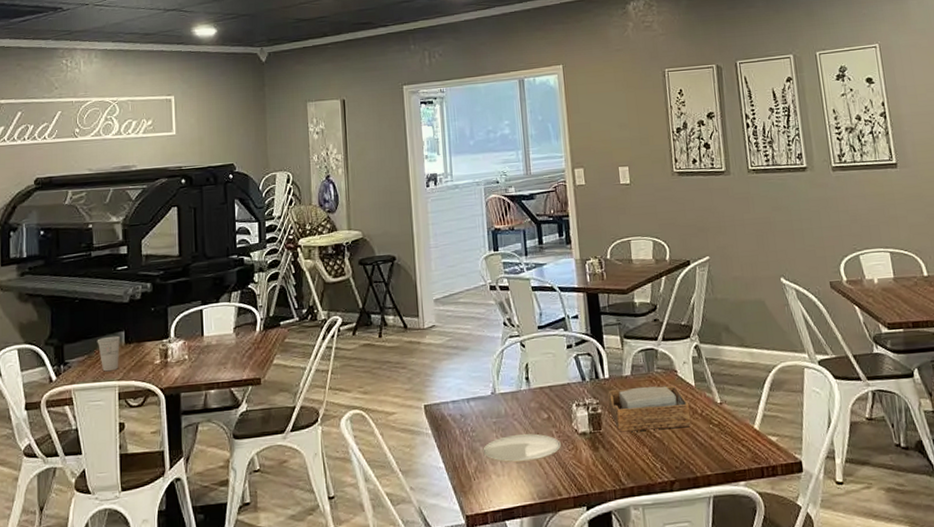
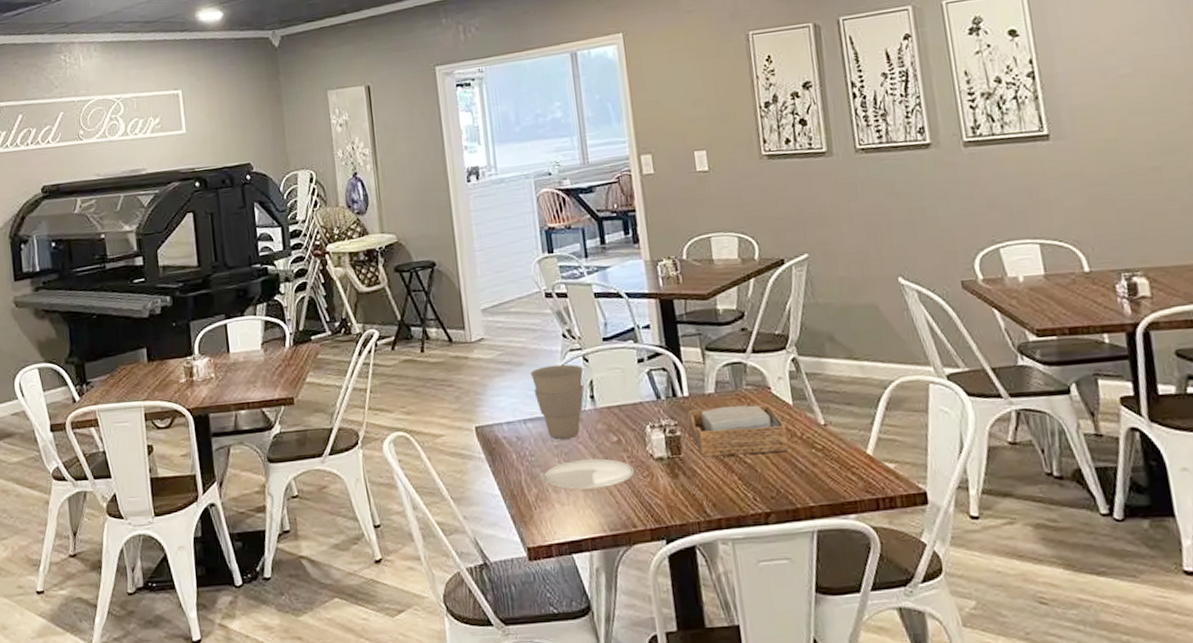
cup: present [97,335,121,372] -> none [118,353,143,392]
cup: none [474,349,521,416] -> present [530,364,585,439]

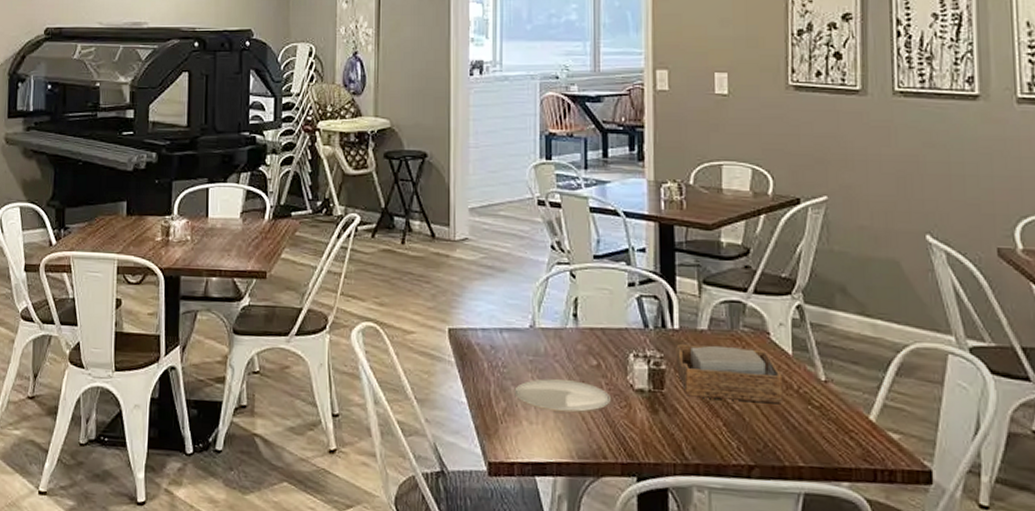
cup: present [530,364,585,439] -> none [512,276,569,355]

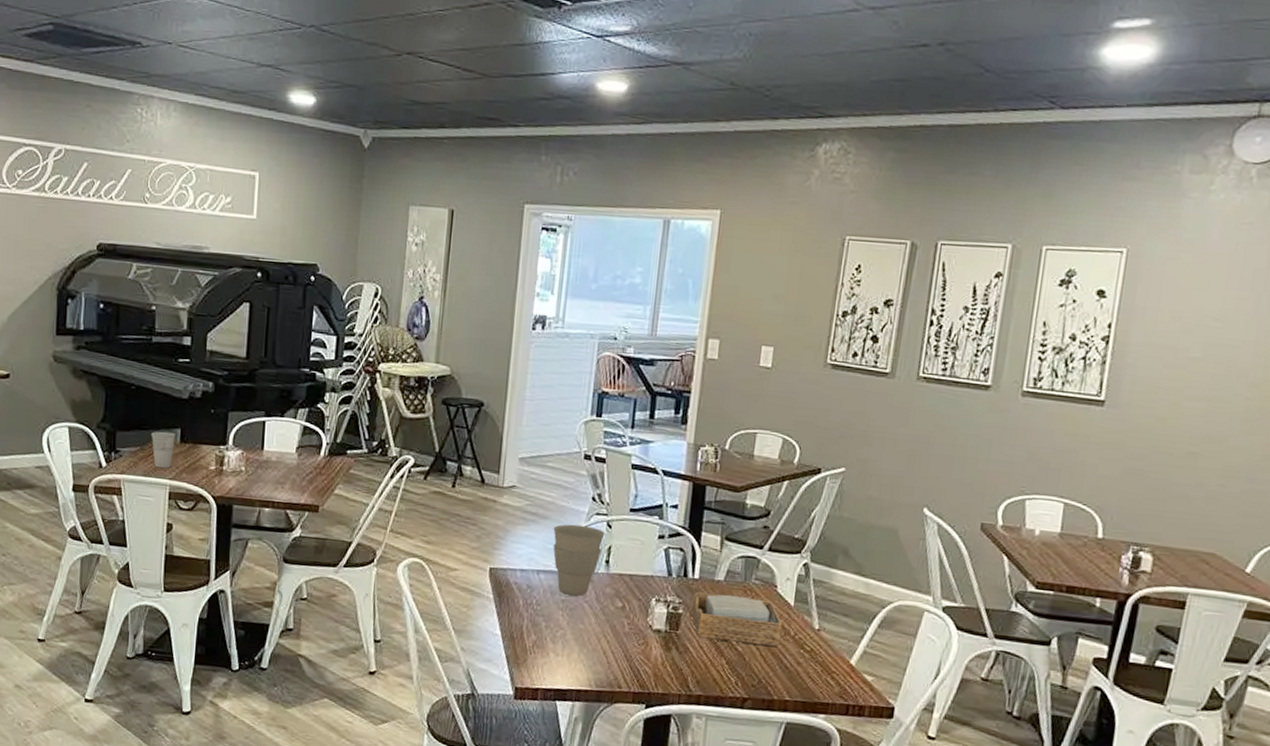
cup: none [98,205,123,243] -> present [151,431,176,469]
cup: none [512,276,569,355] -> present [553,524,605,596]
plate: present [514,379,611,413] -> none [545,617,631,648]

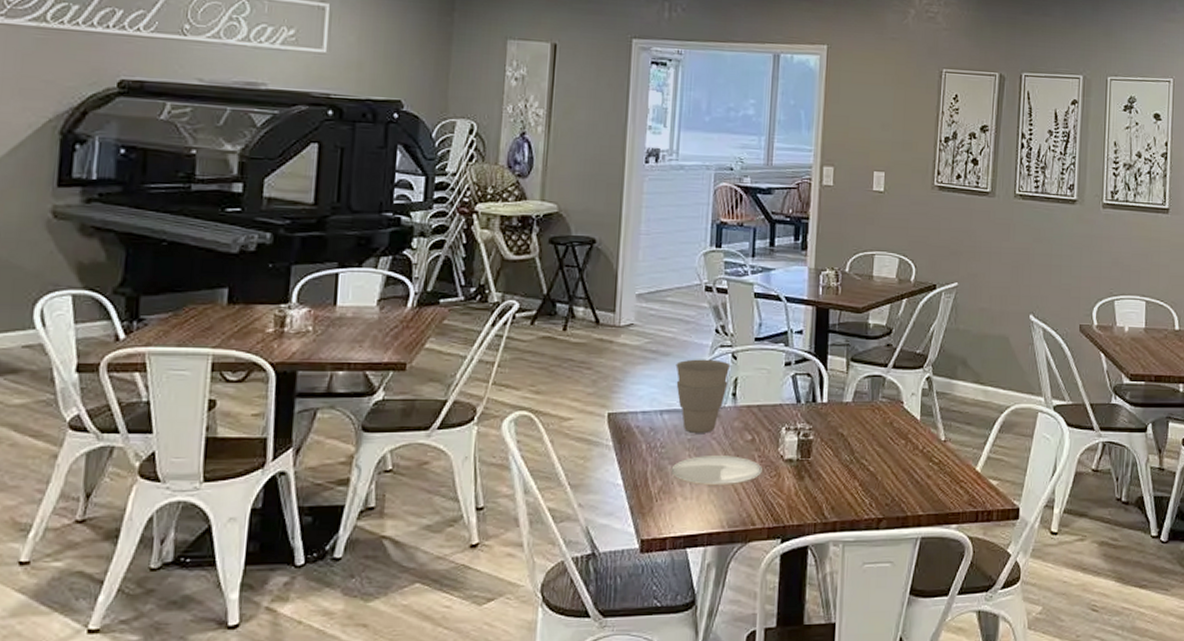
cup: present [151,431,176,469] -> none [188,292,223,336]
plate: none [545,617,631,648] -> present [671,456,762,486]
napkin holder: present [691,592,783,648] -> none [821,415,911,464]

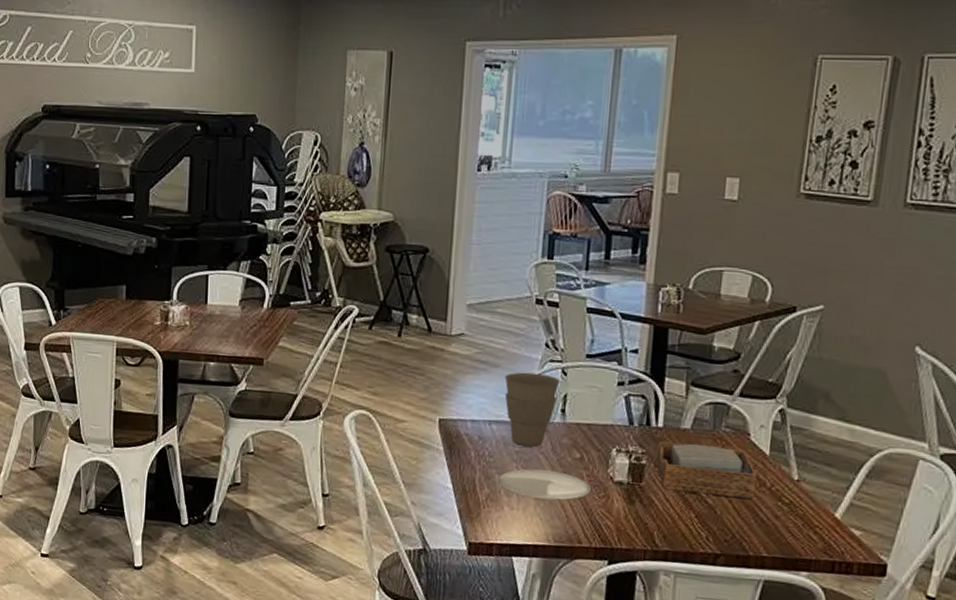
napkin holder: none [821,415,911,464] -> present [655,442,758,500]

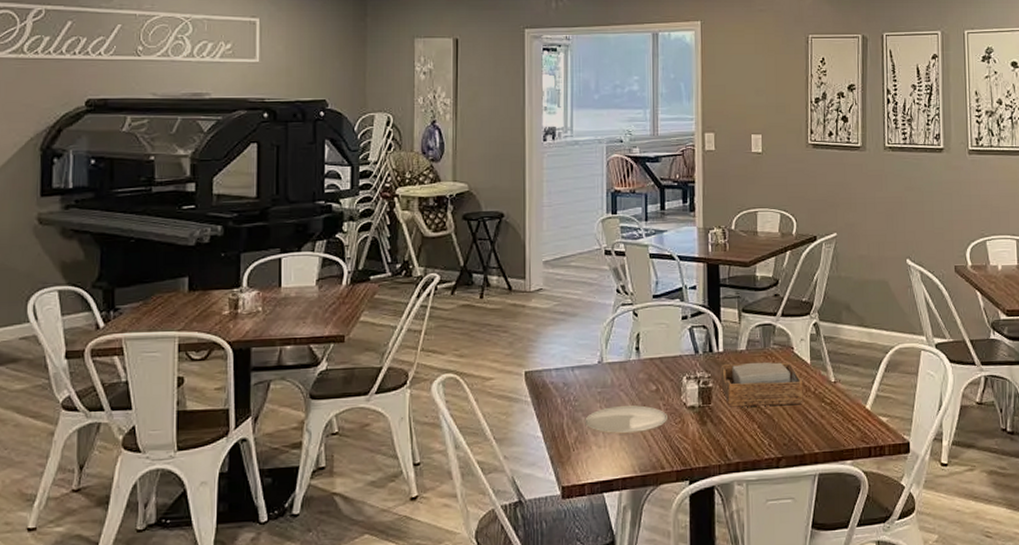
cup: present [504,372,560,447] -> none [583,317,632,386]

